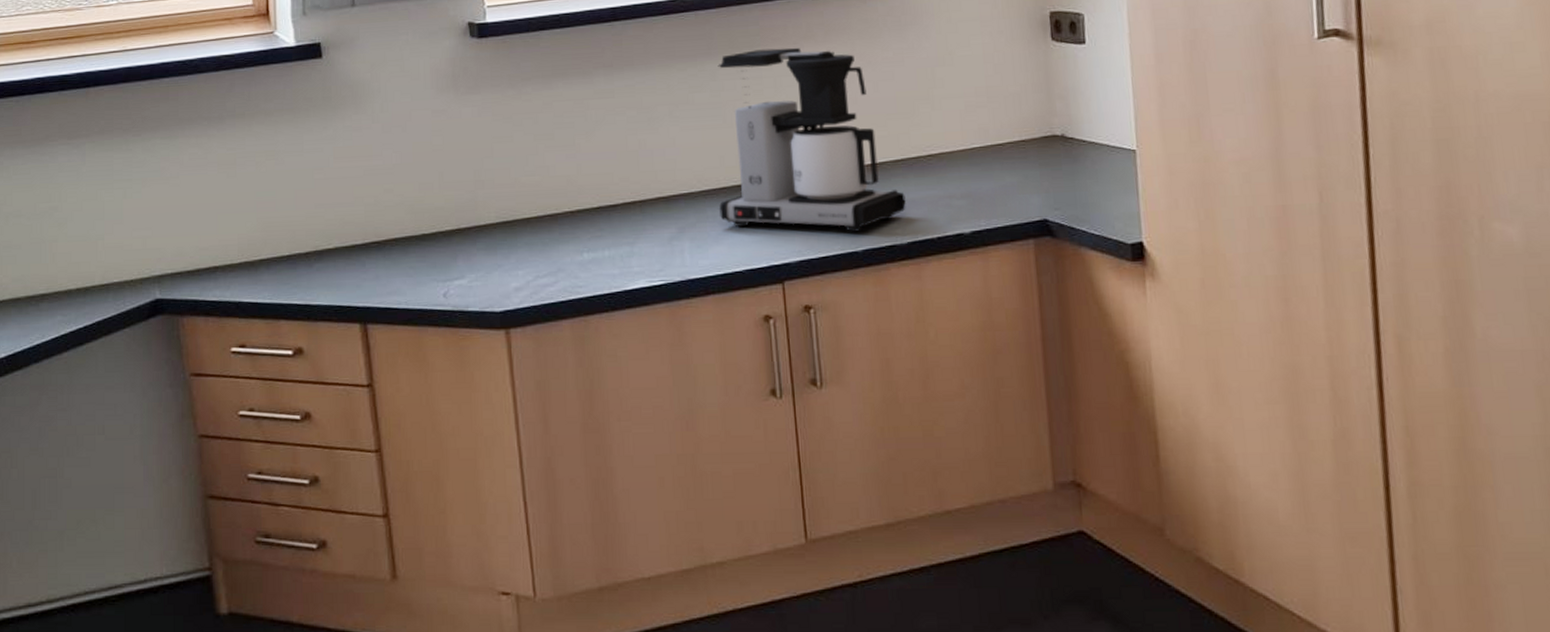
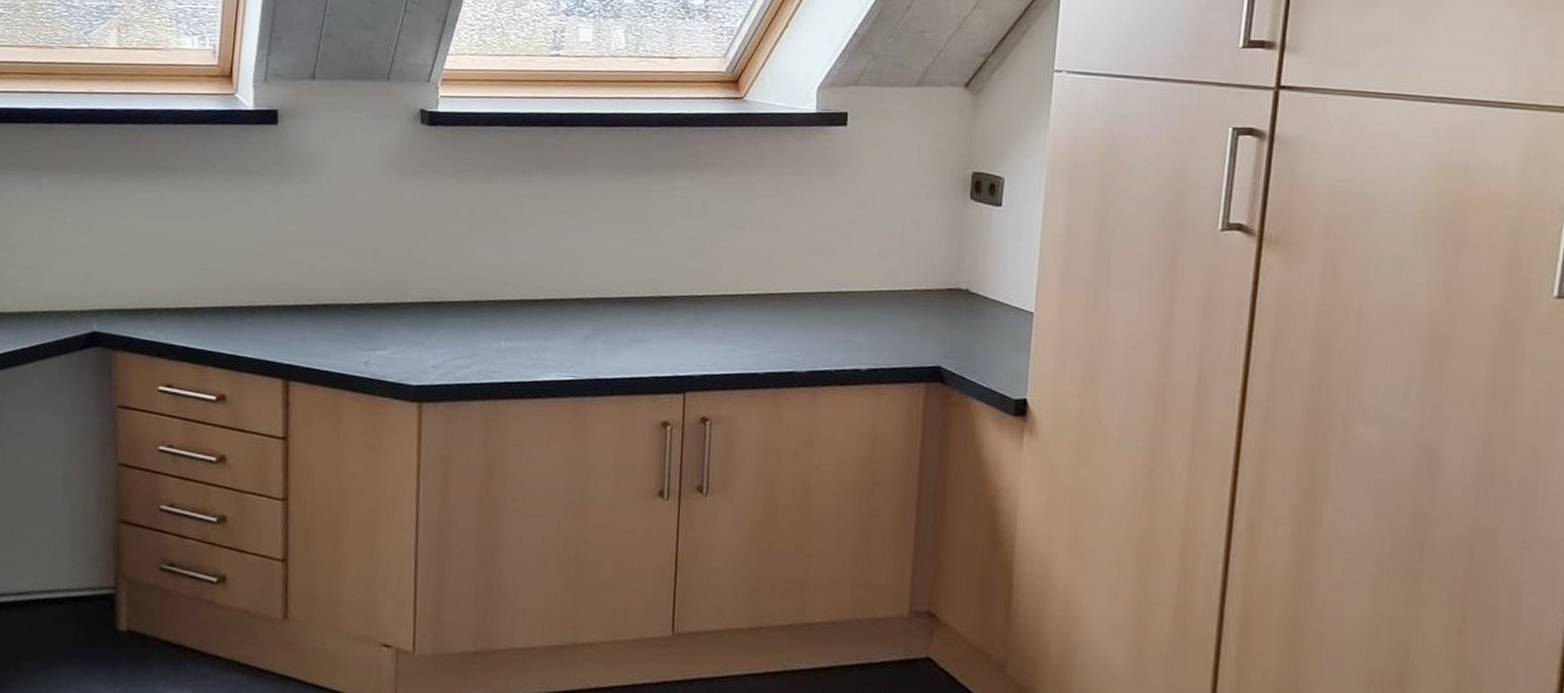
coffee maker: present [718,47,906,232] -> none [634,171,811,355]

